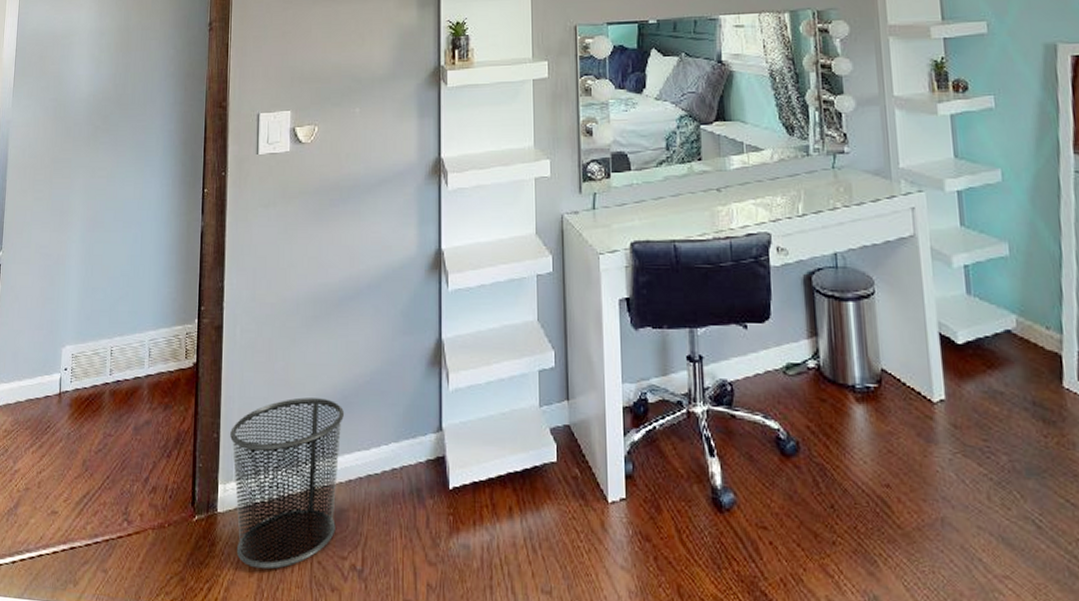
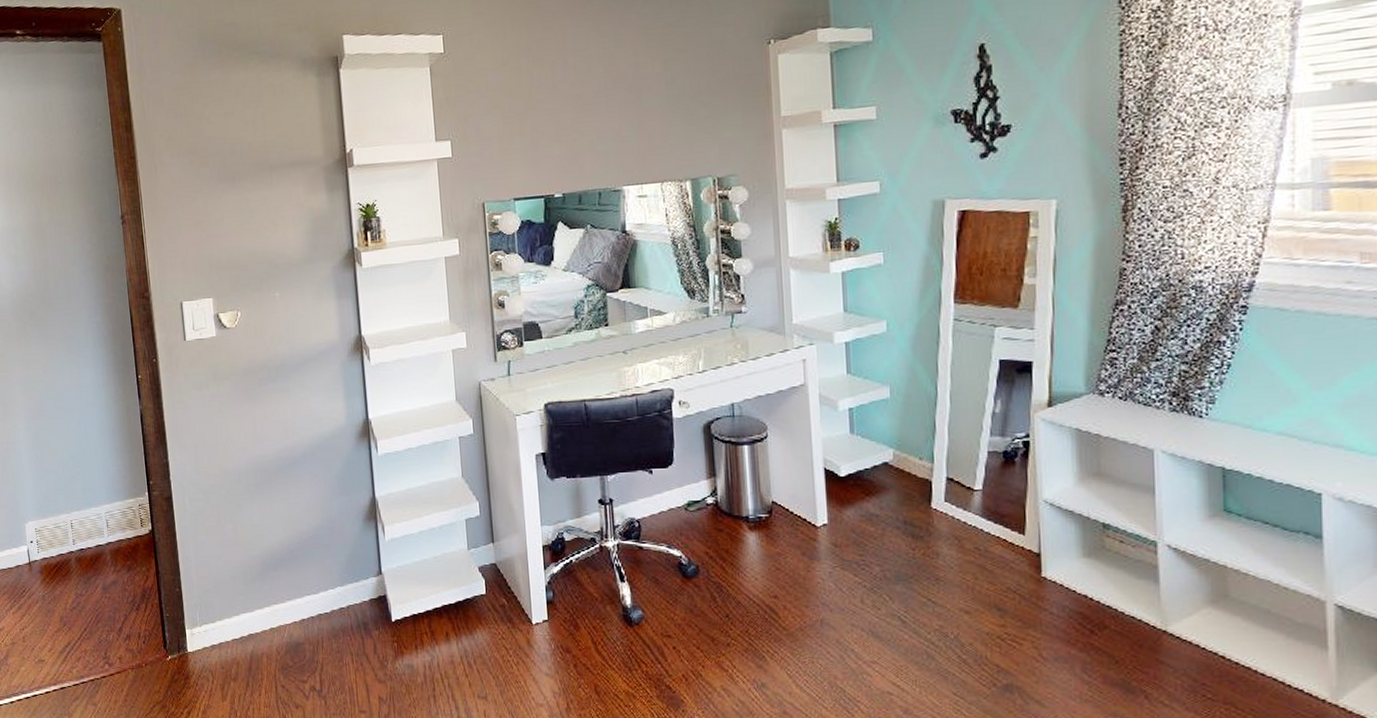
waste bin: present [230,397,344,570] -> none [191,554,295,695]

